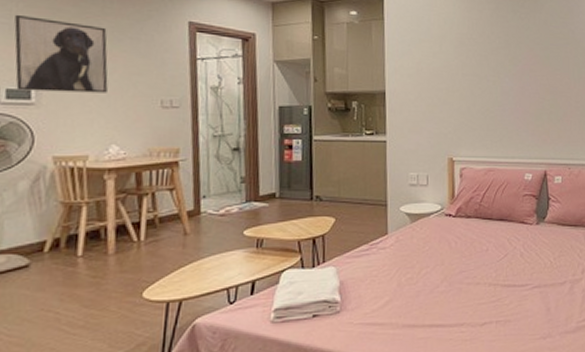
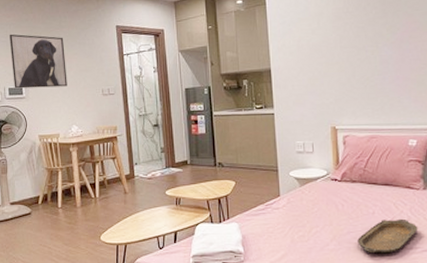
serving tray: none [469,254,530,293] -> present [357,218,418,254]

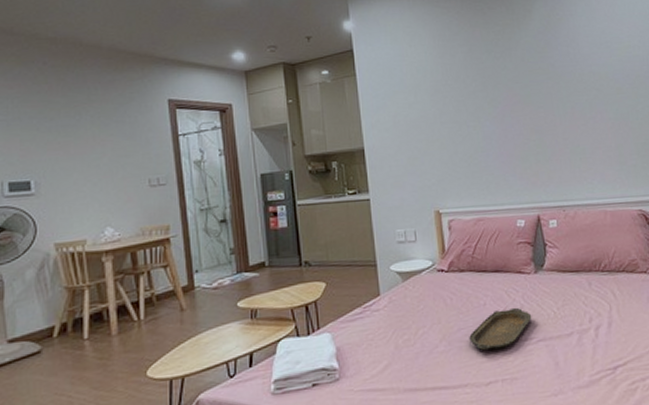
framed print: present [10,34,67,89] -> none [11,110,99,183]

